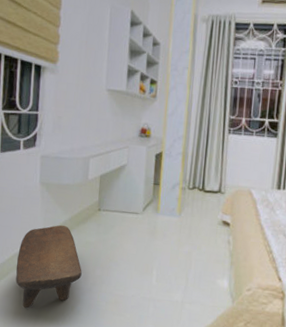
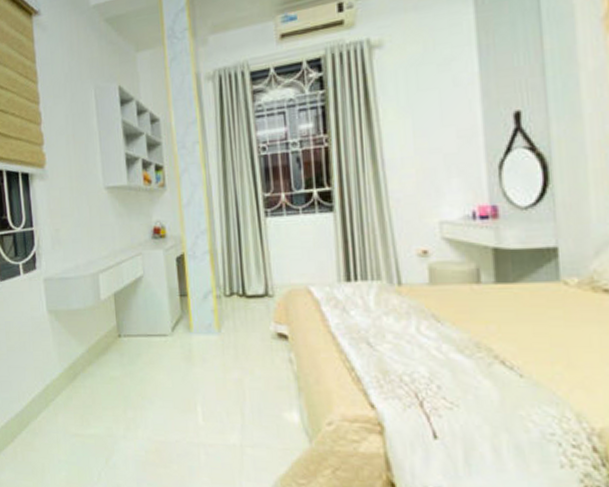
bench: present [15,224,82,308] -> none [35,359,111,464]

